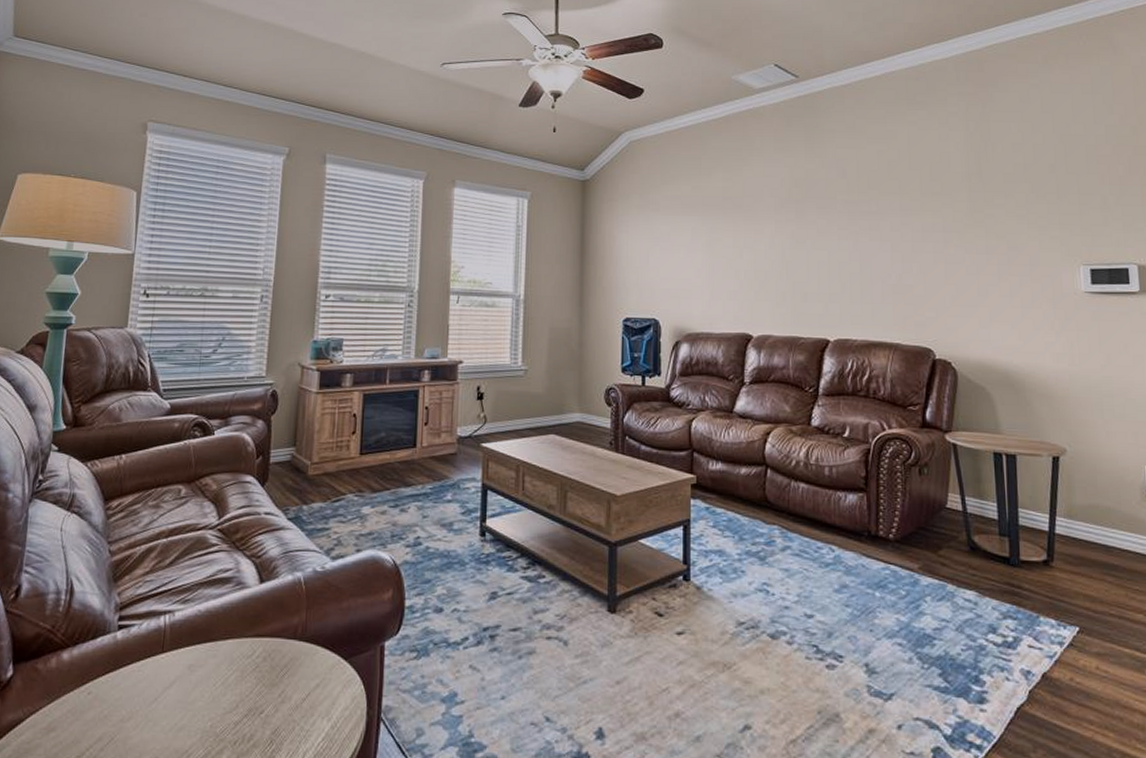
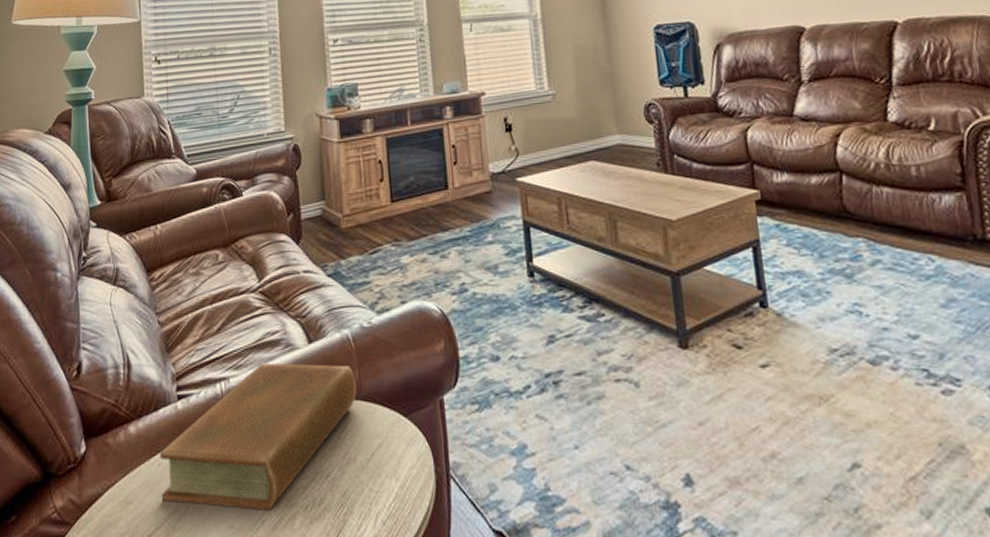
book: none [86,598,302,745] -> present [159,362,357,512]

